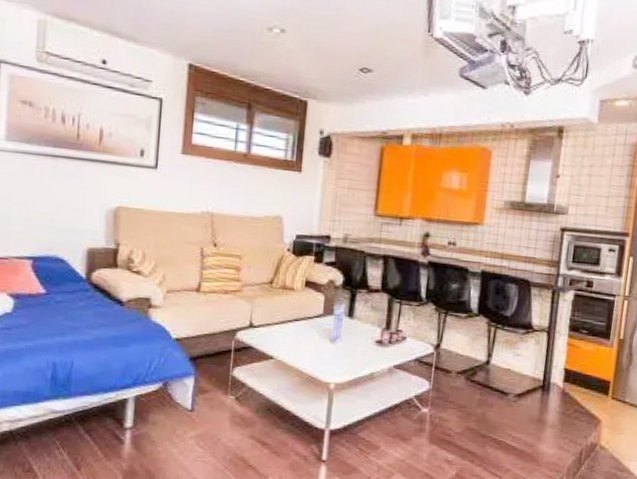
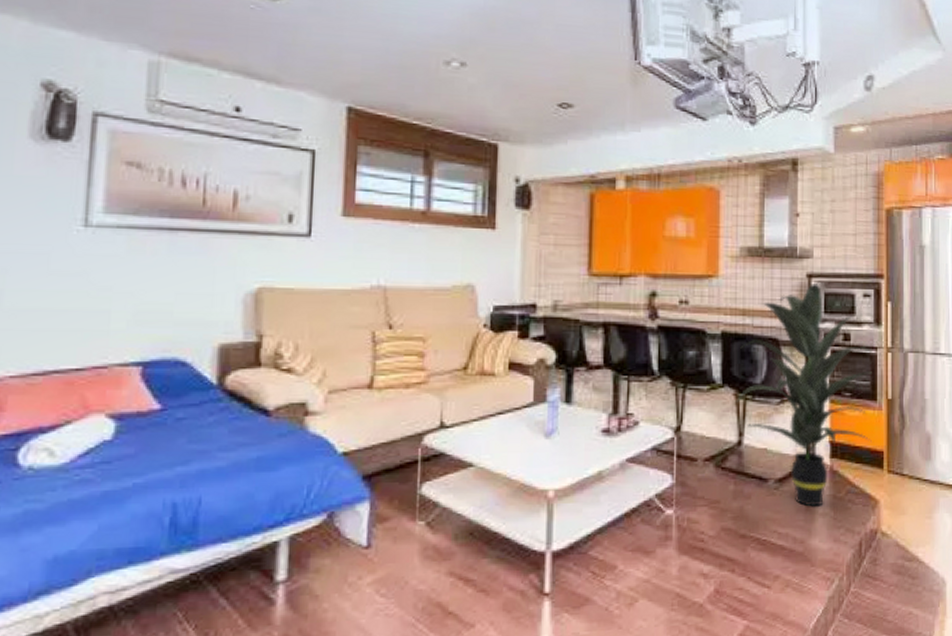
indoor plant: none [489,236,611,420] -> present [737,284,872,507]

